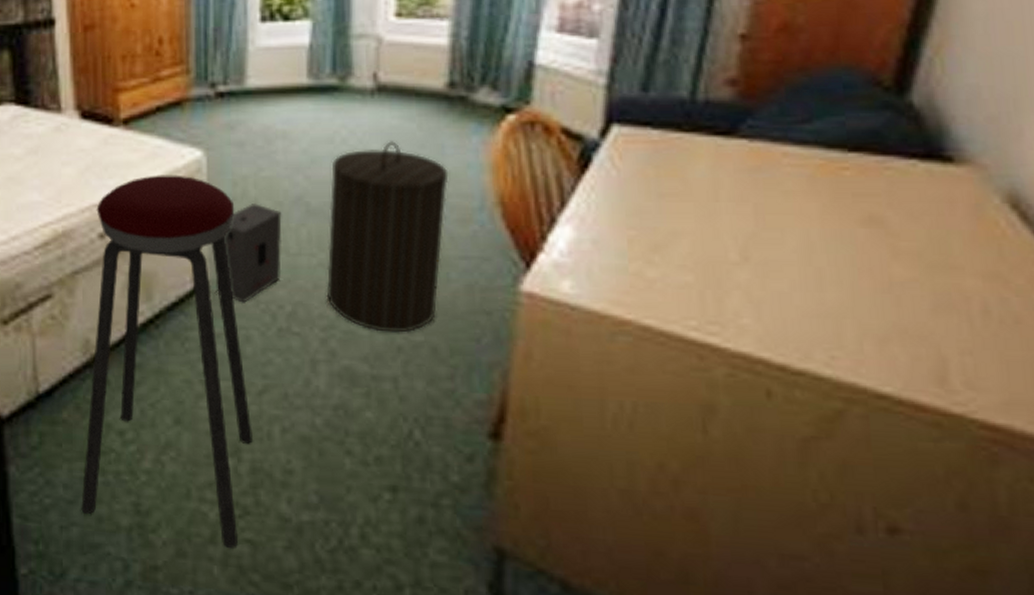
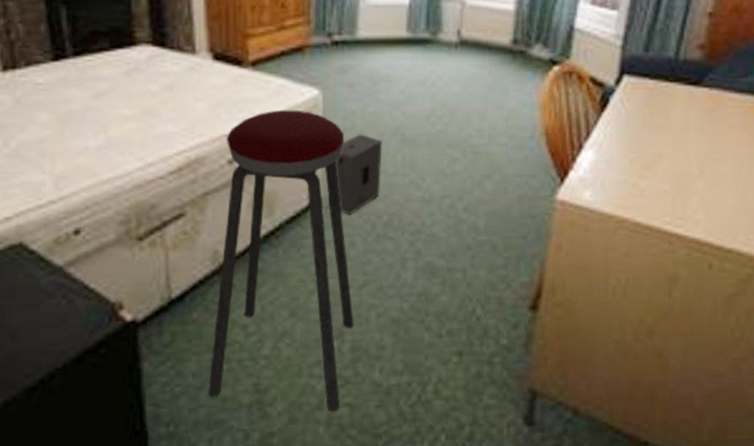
laundry hamper: present [326,141,449,333] -> none [415,85,510,234]

